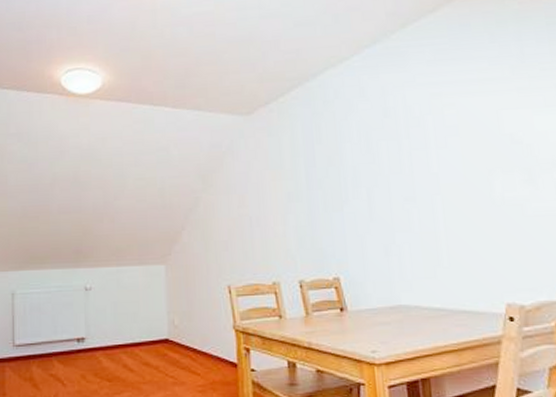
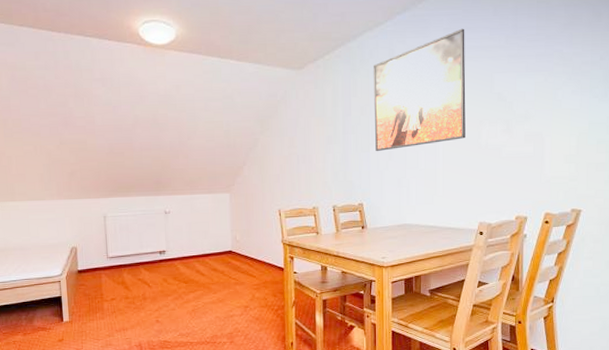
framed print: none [339,59,472,210] -> present [373,28,466,151]

